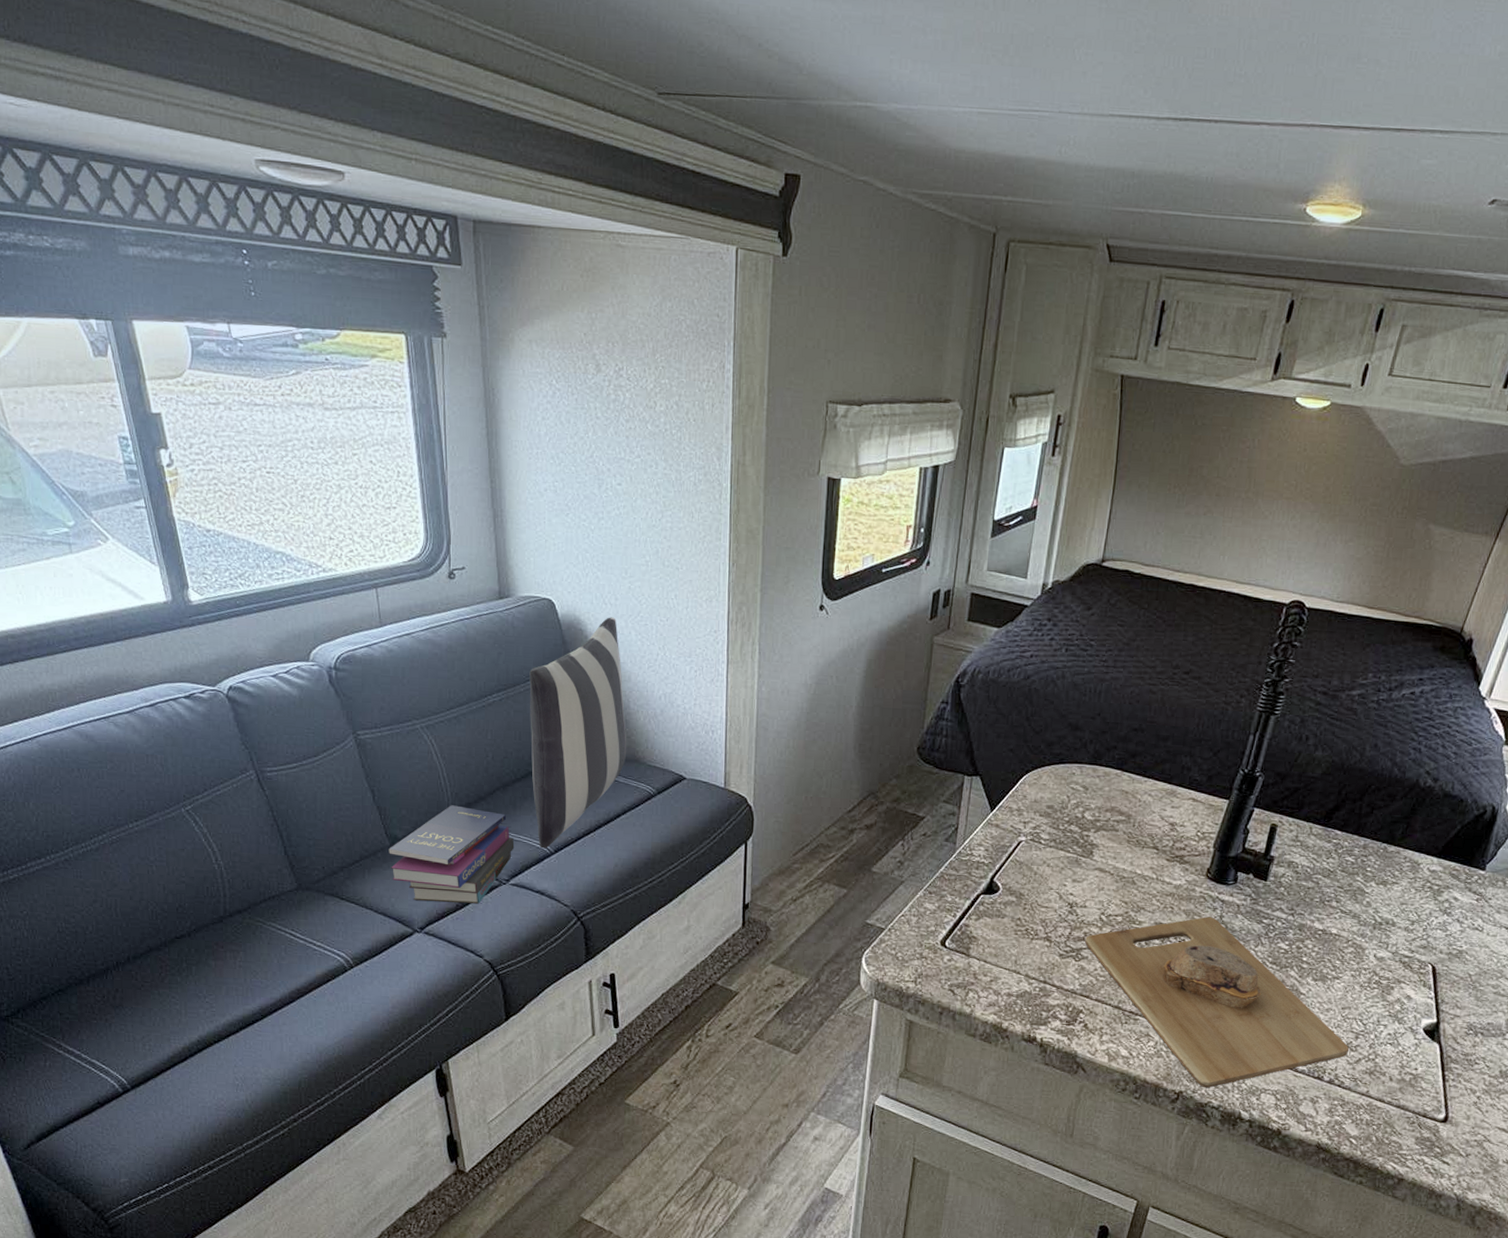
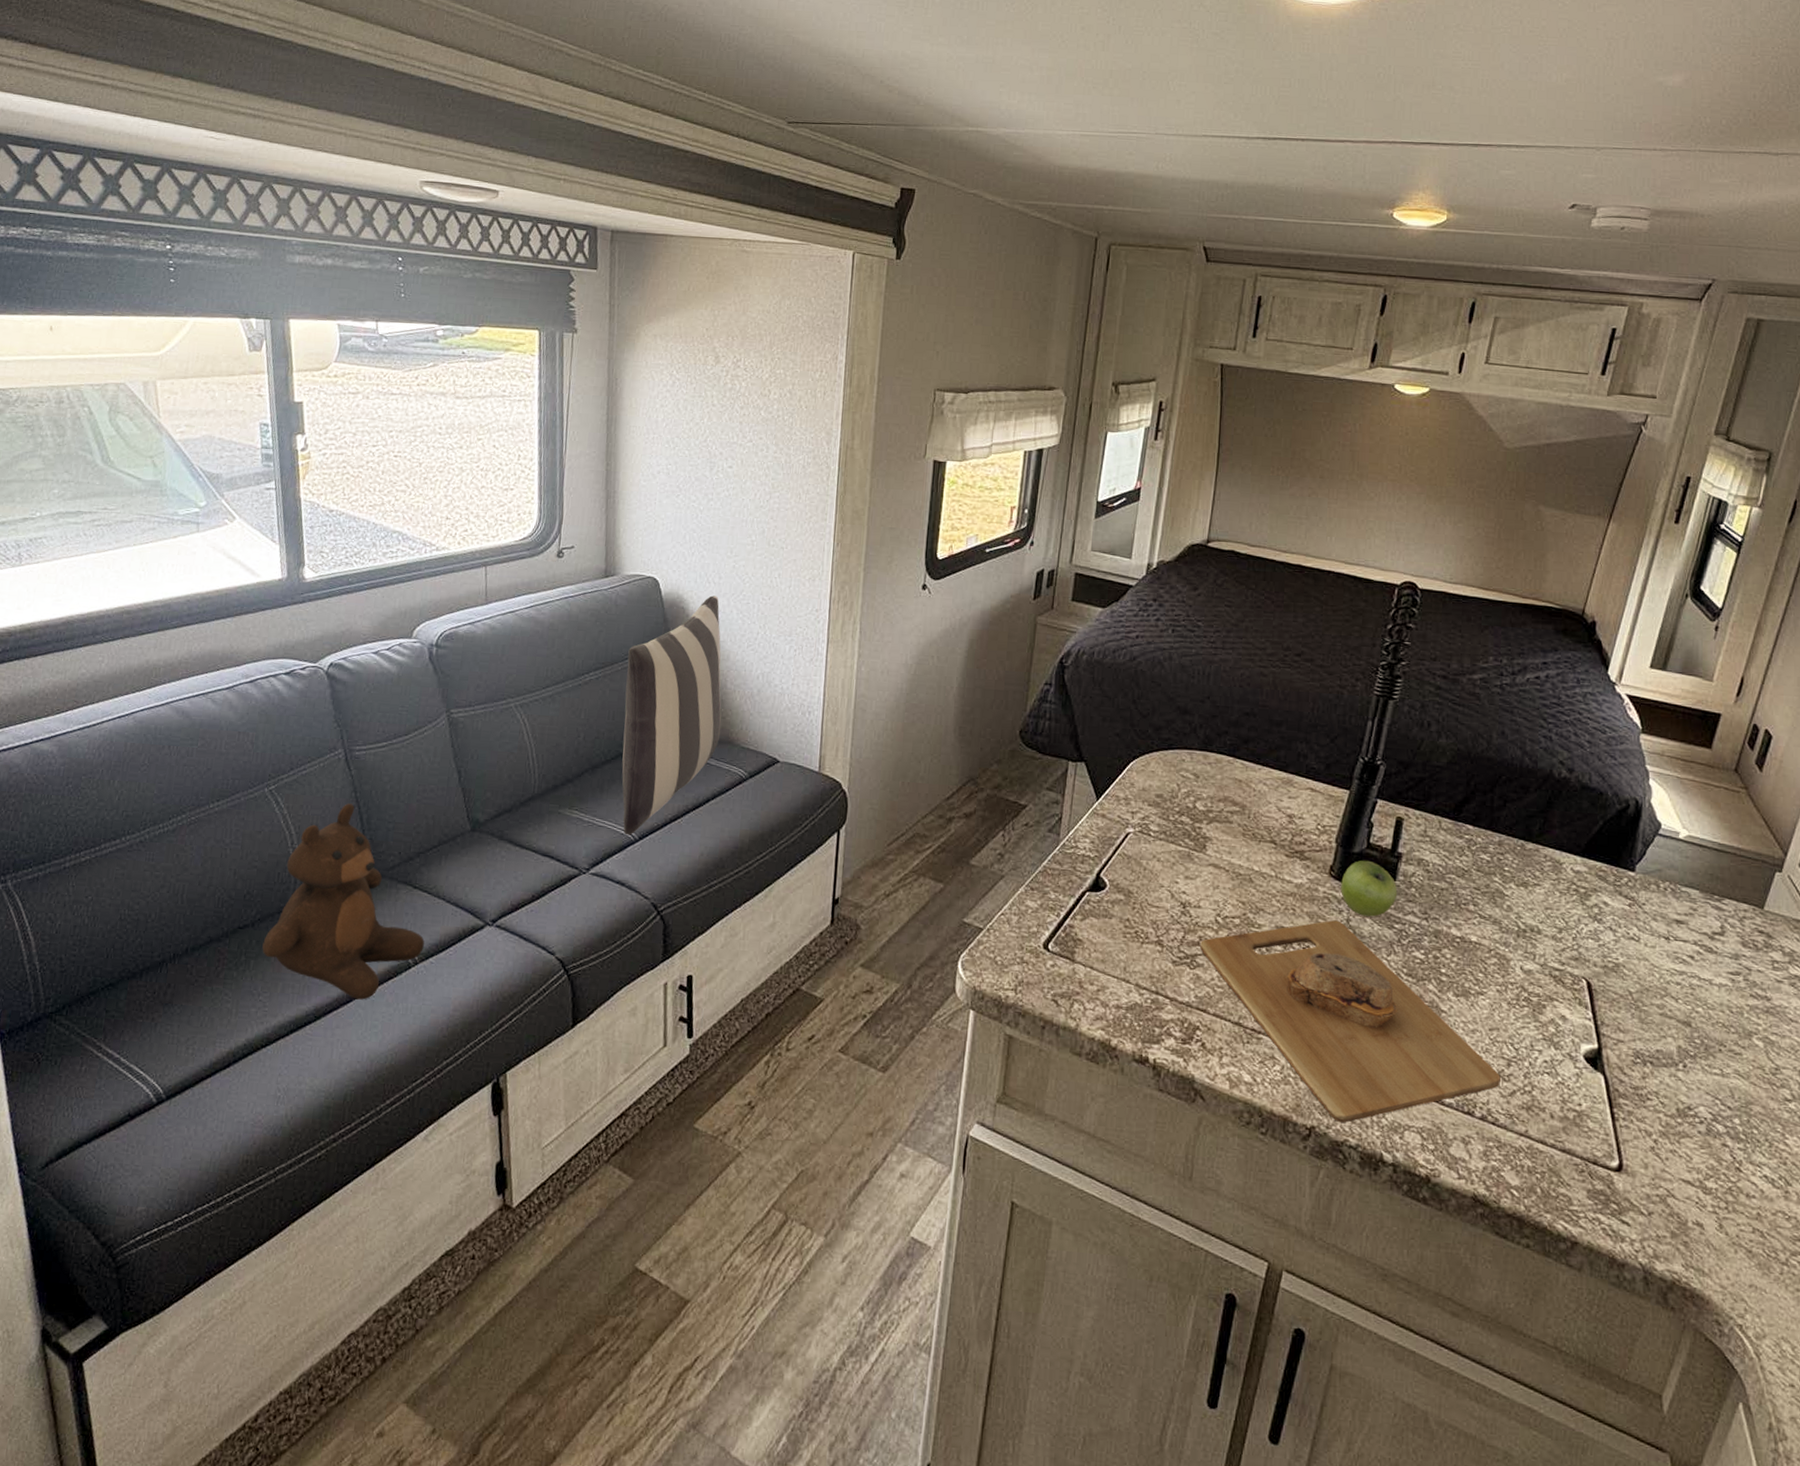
teddy bear: none [201,822,357,1000] -> present [262,803,424,1000]
books: present [389,805,515,904] -> none [468,787,598,895]
fruit: none [1216,863,1268,913] -> present [1341,860,1398,917]

